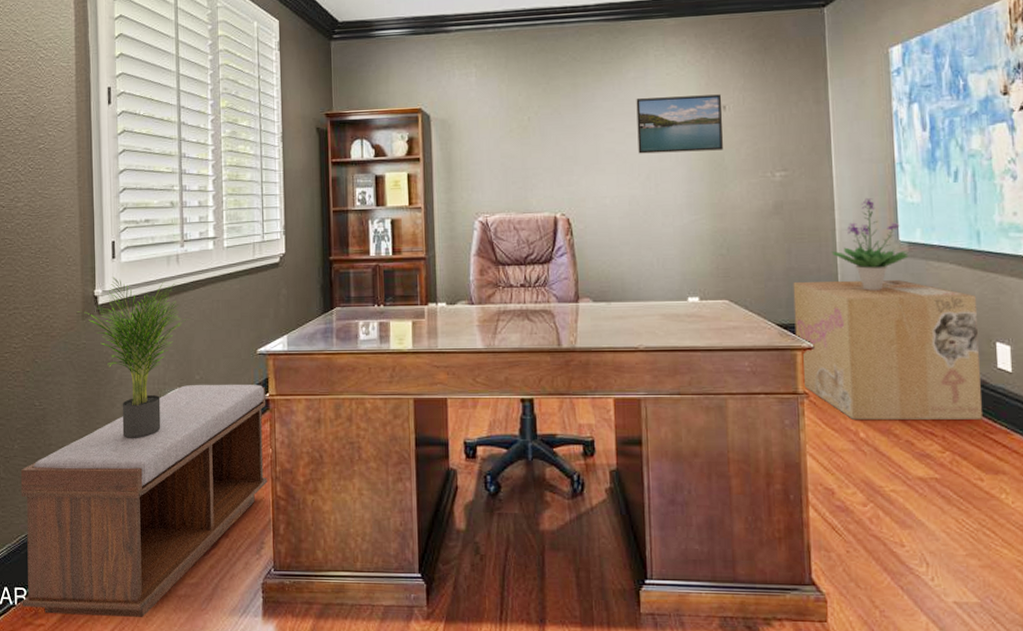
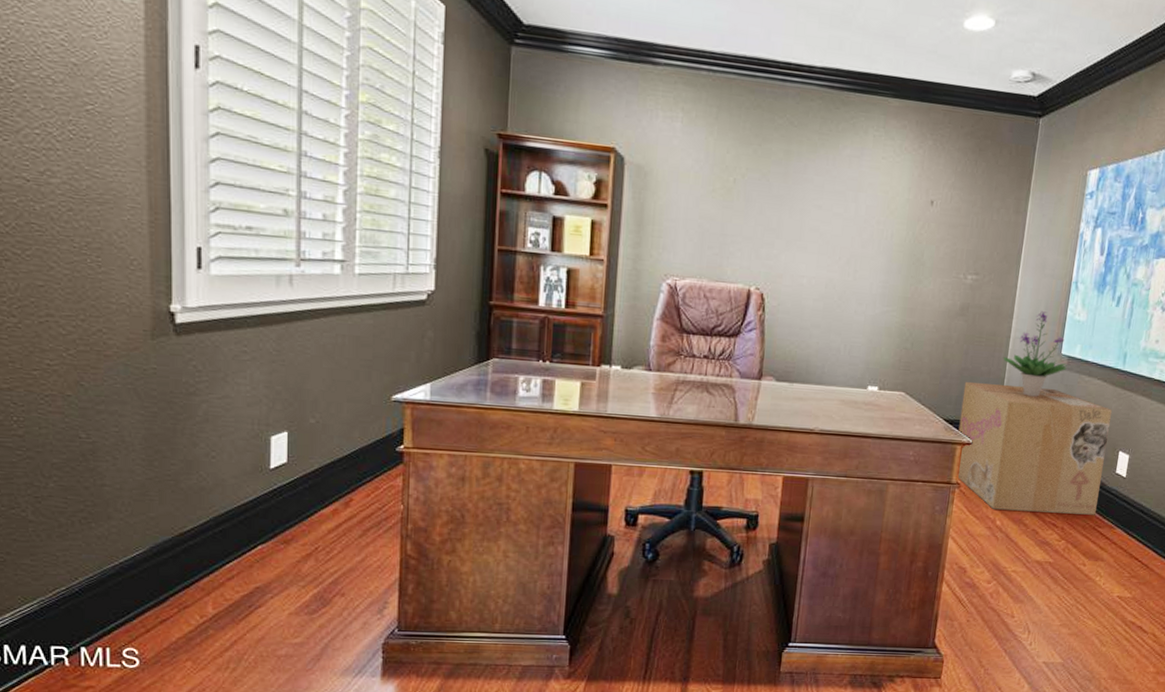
bench: present [20,384,268,617] -> none [58,428,399,678]
potted plant: present [78,277,190,438] -> none [146,291,306,485]
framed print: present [636,94,723,154] -> none [842,178,932,246]

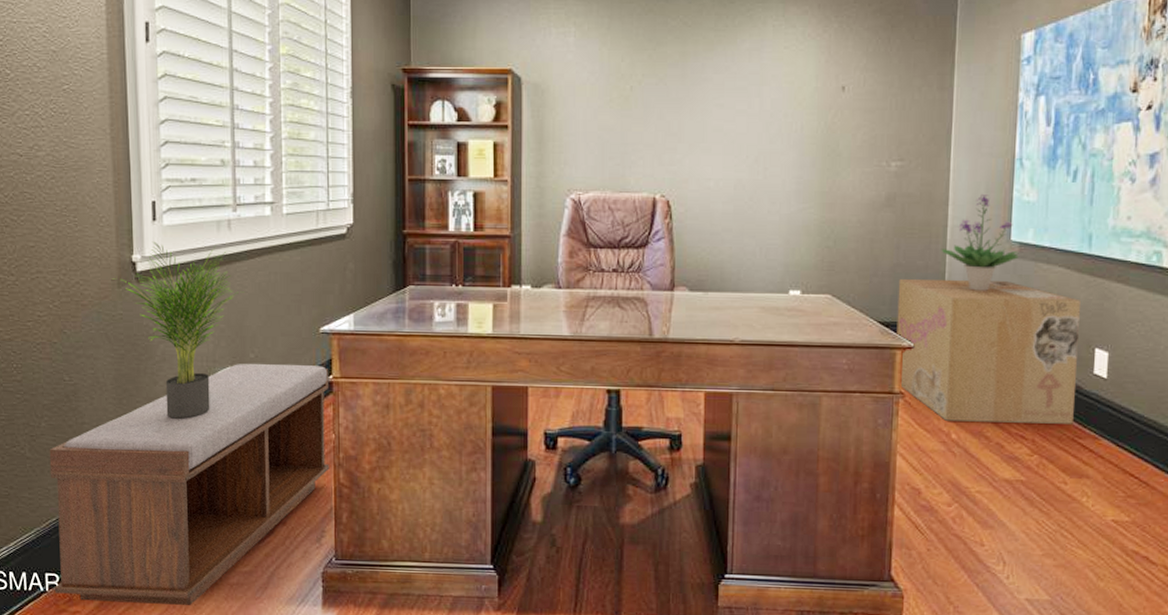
bench: none [58,428,399,678] -> present [49,363,330,605]
potted plant: none [146,291,306,485] -> present [113,241,244,419]

